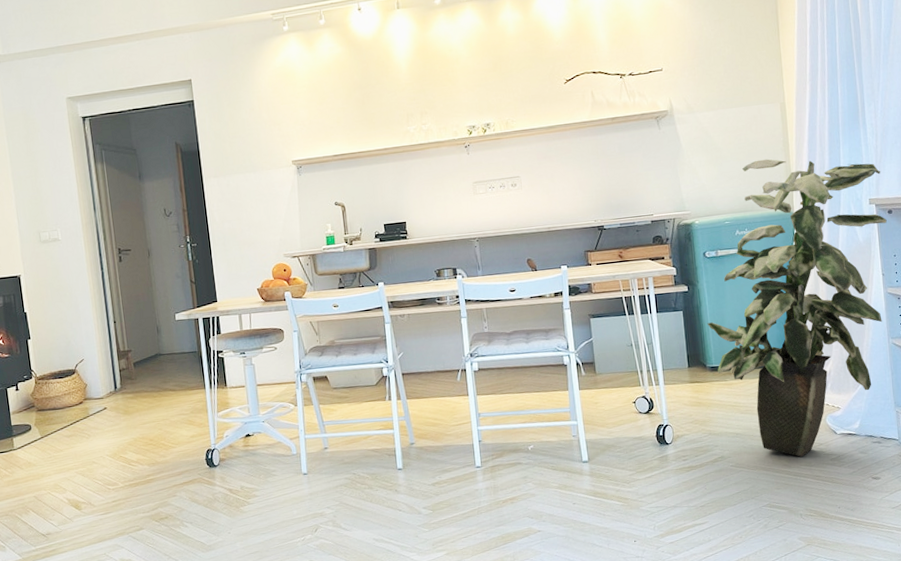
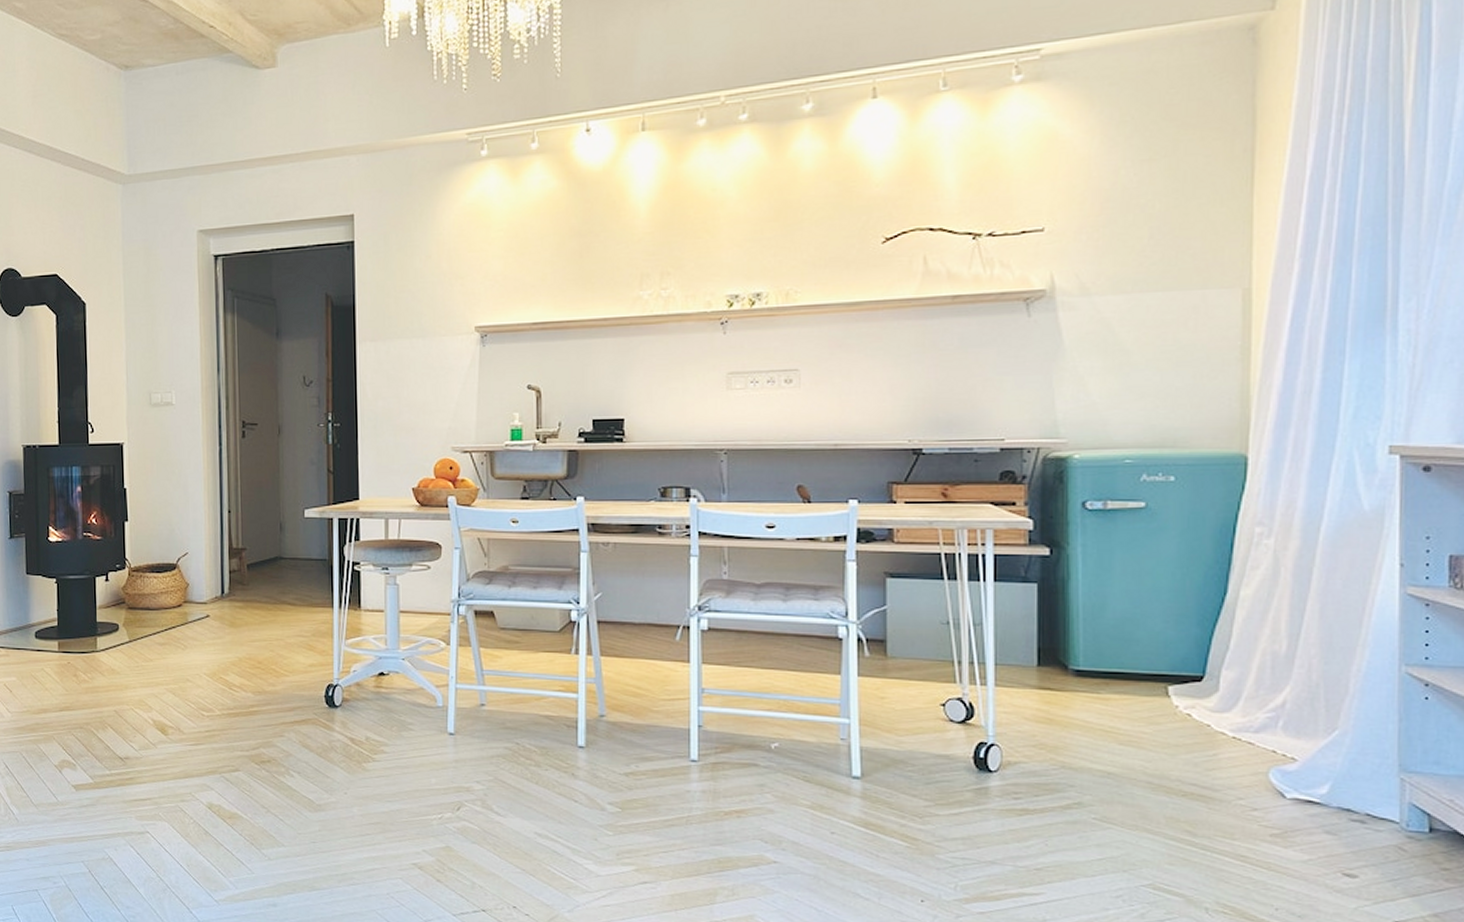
indoor plant: present [707,159,887,457] -> none [1077,371,1419,823]

